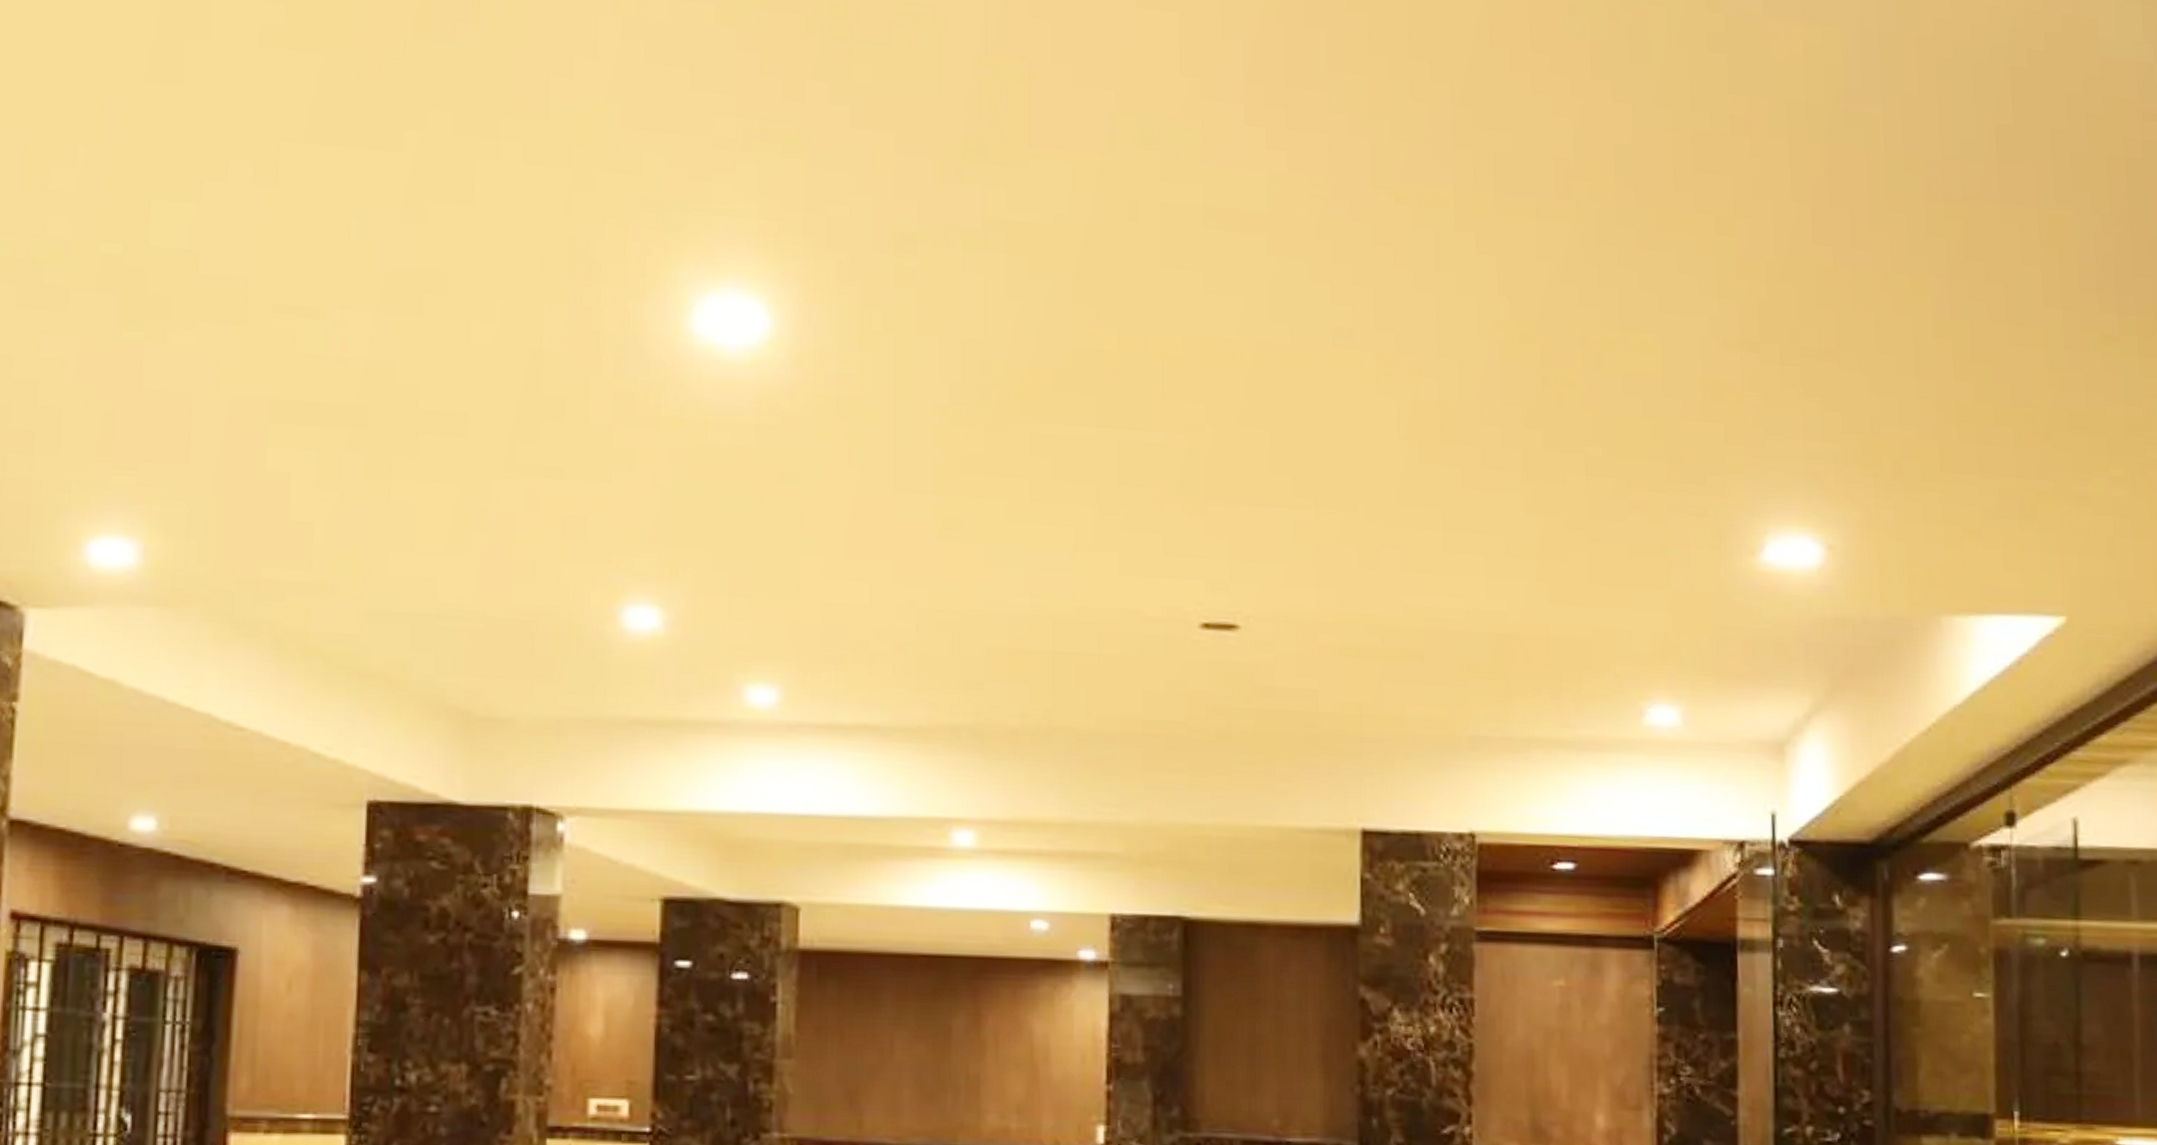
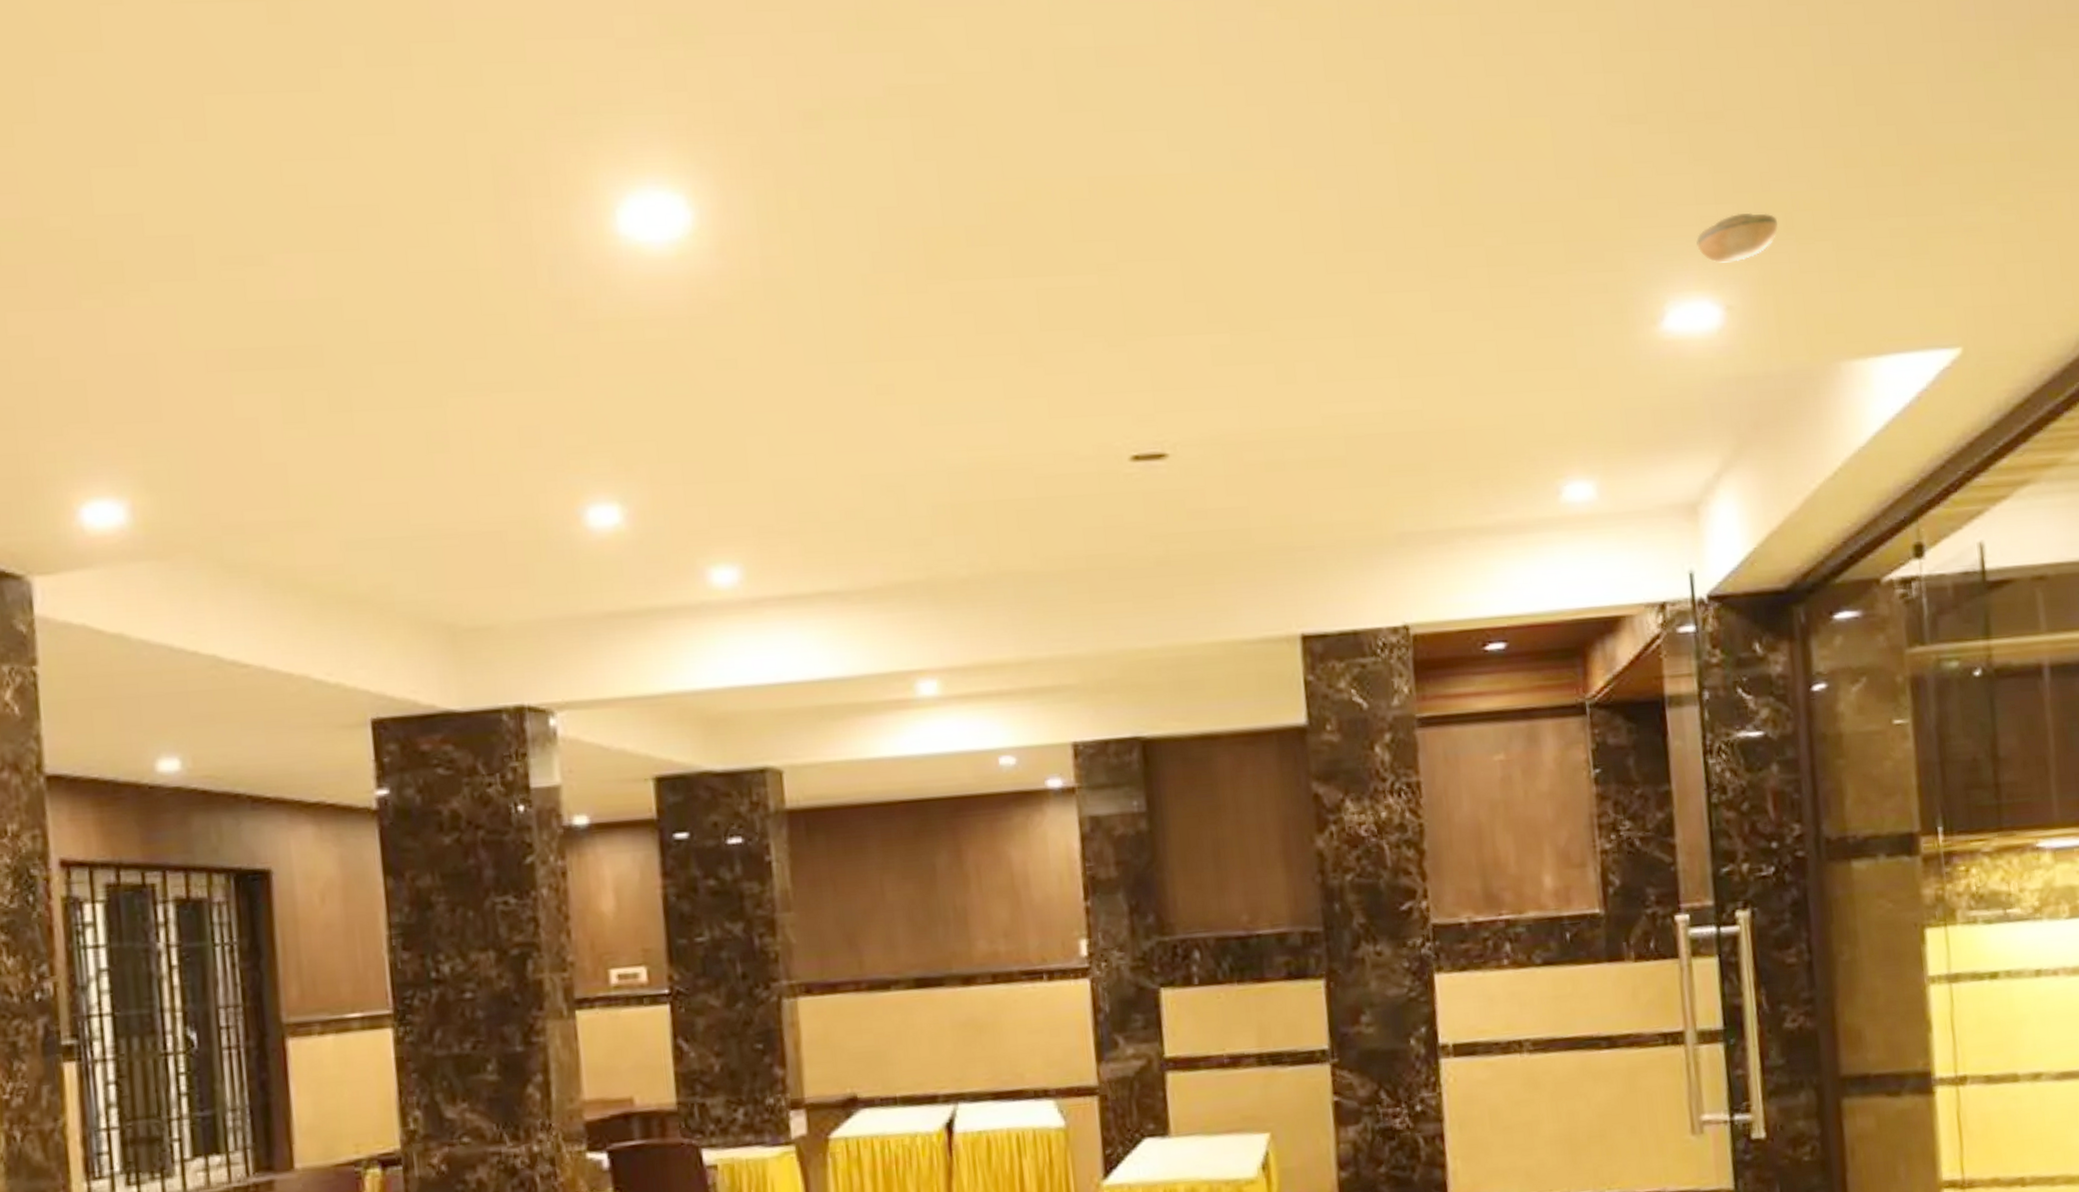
smoke detector: none [1801,454,1885,502] -> present [1696,212,1778,263]

